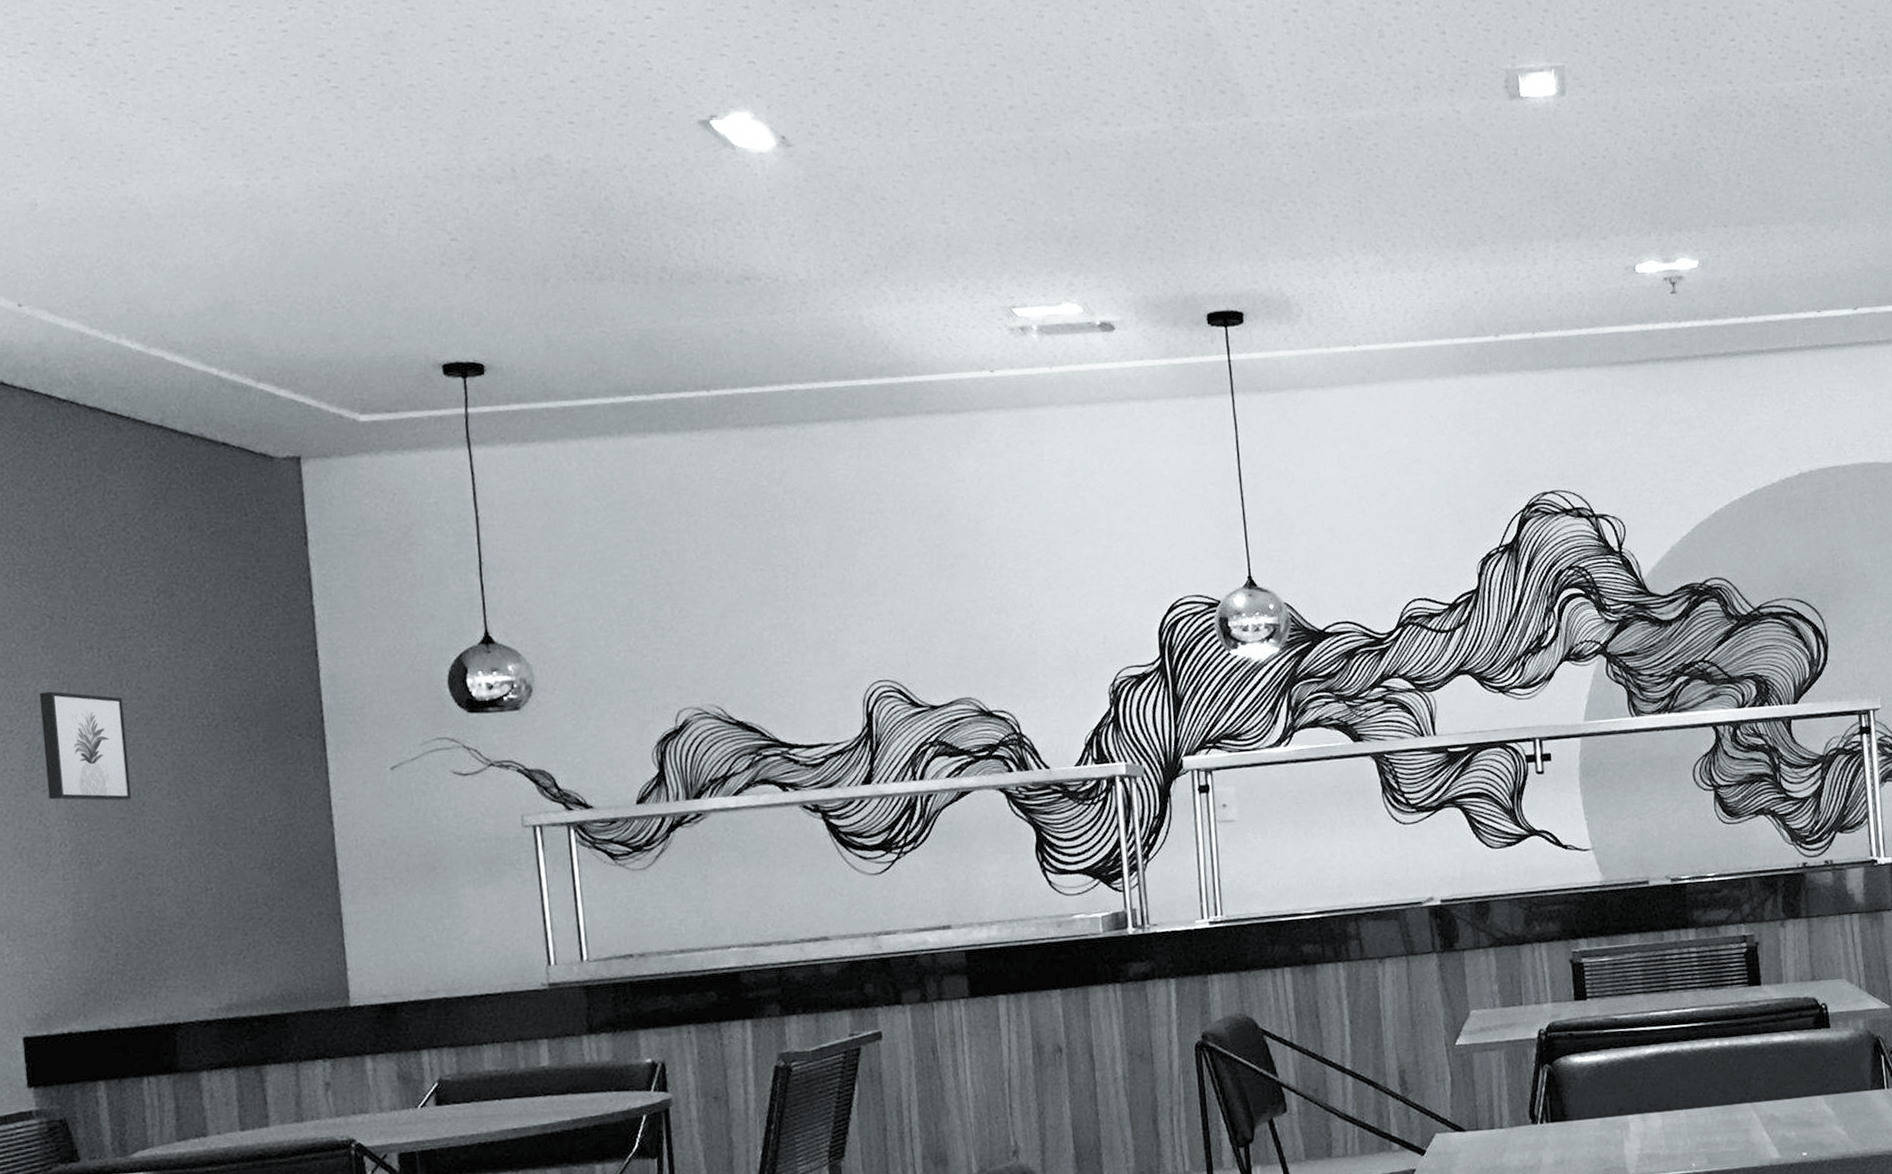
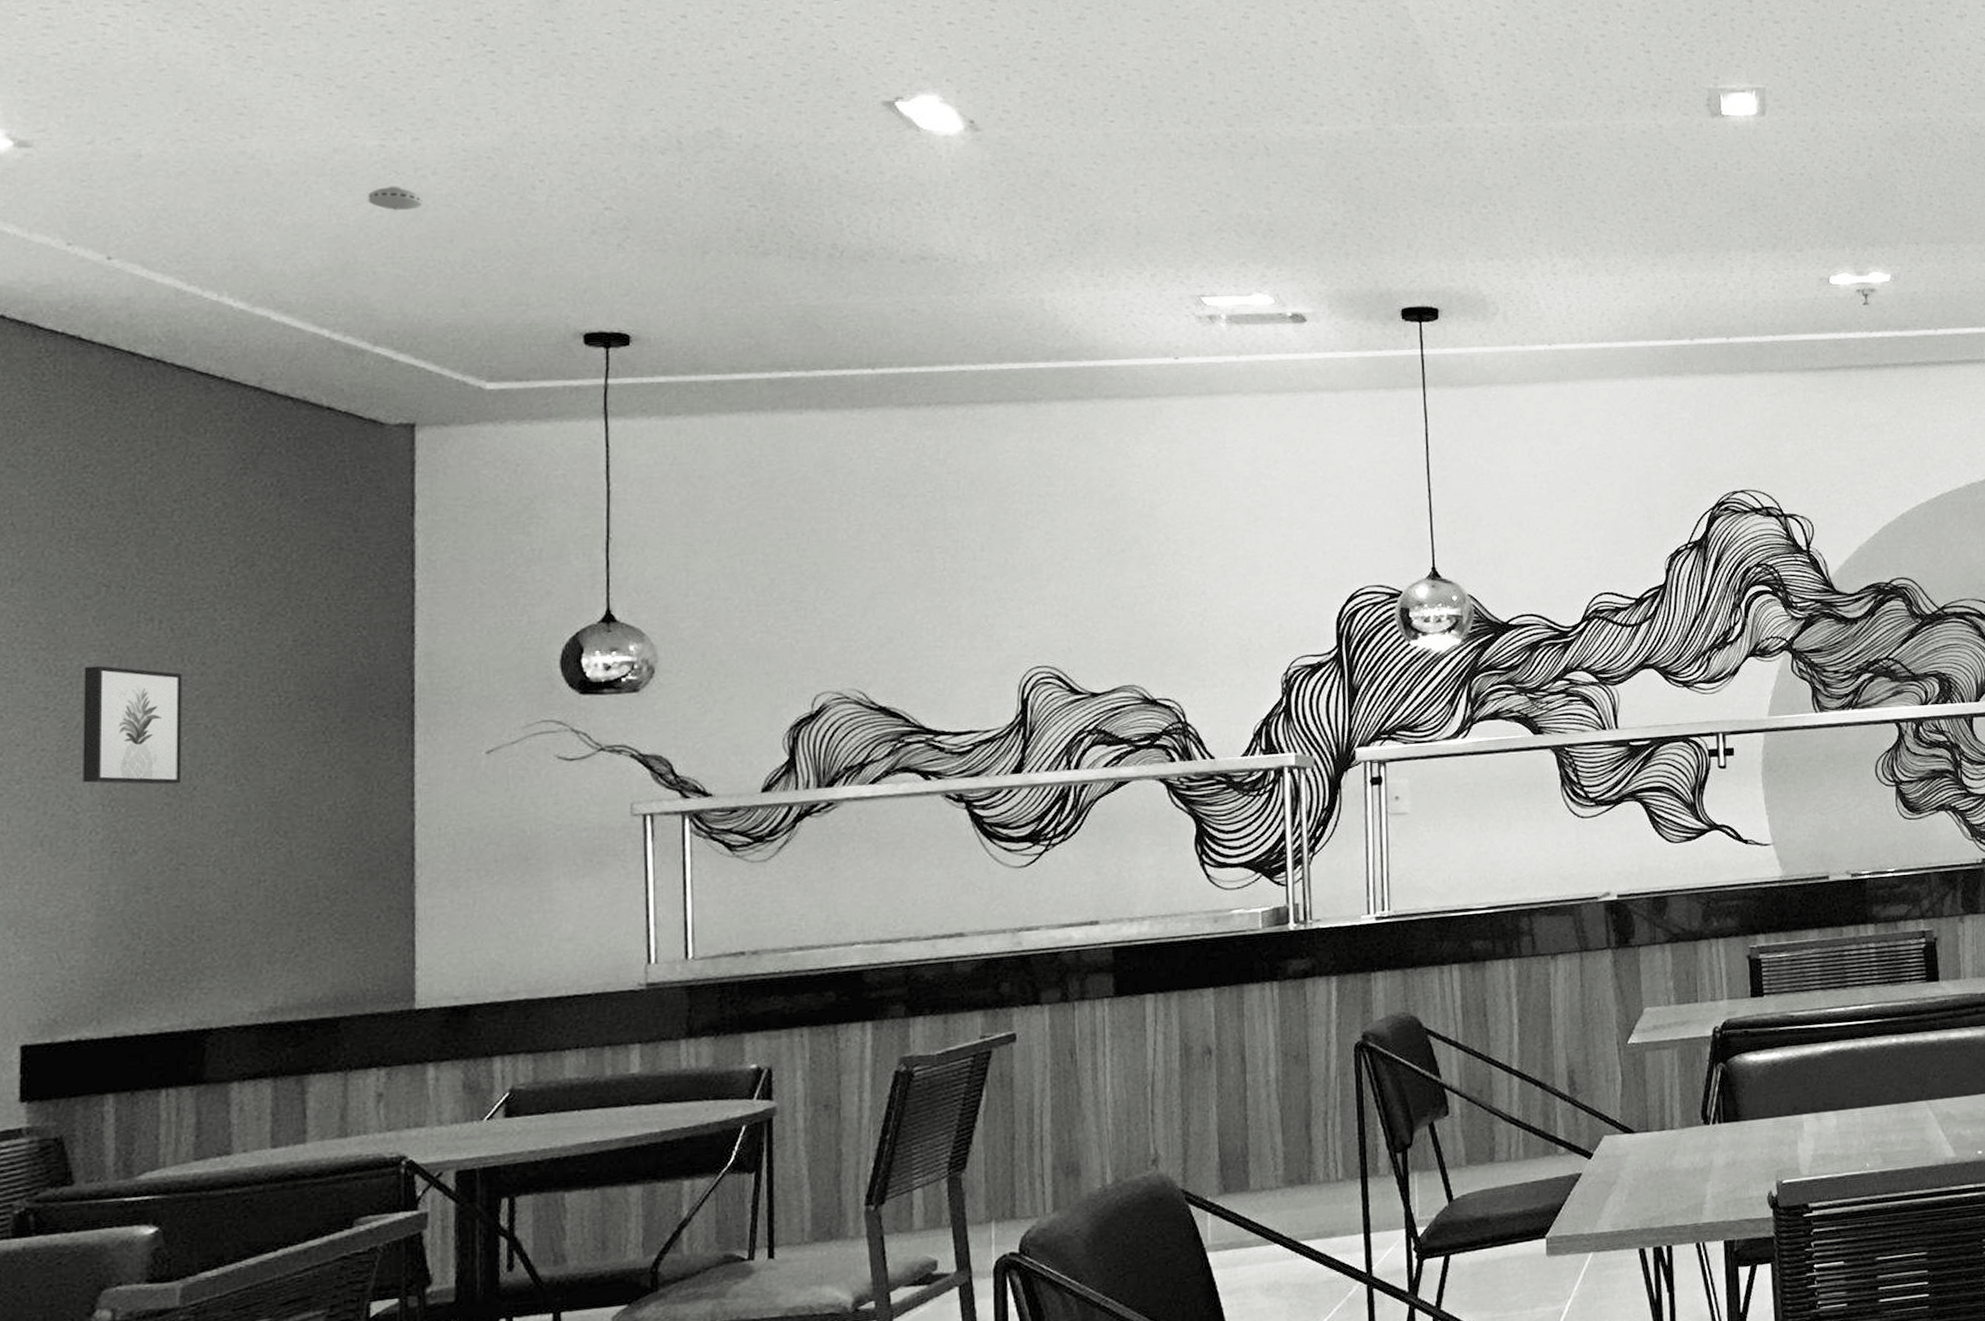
smoke detector: none [238,225,288,250] -> present [368,186,423,211]

